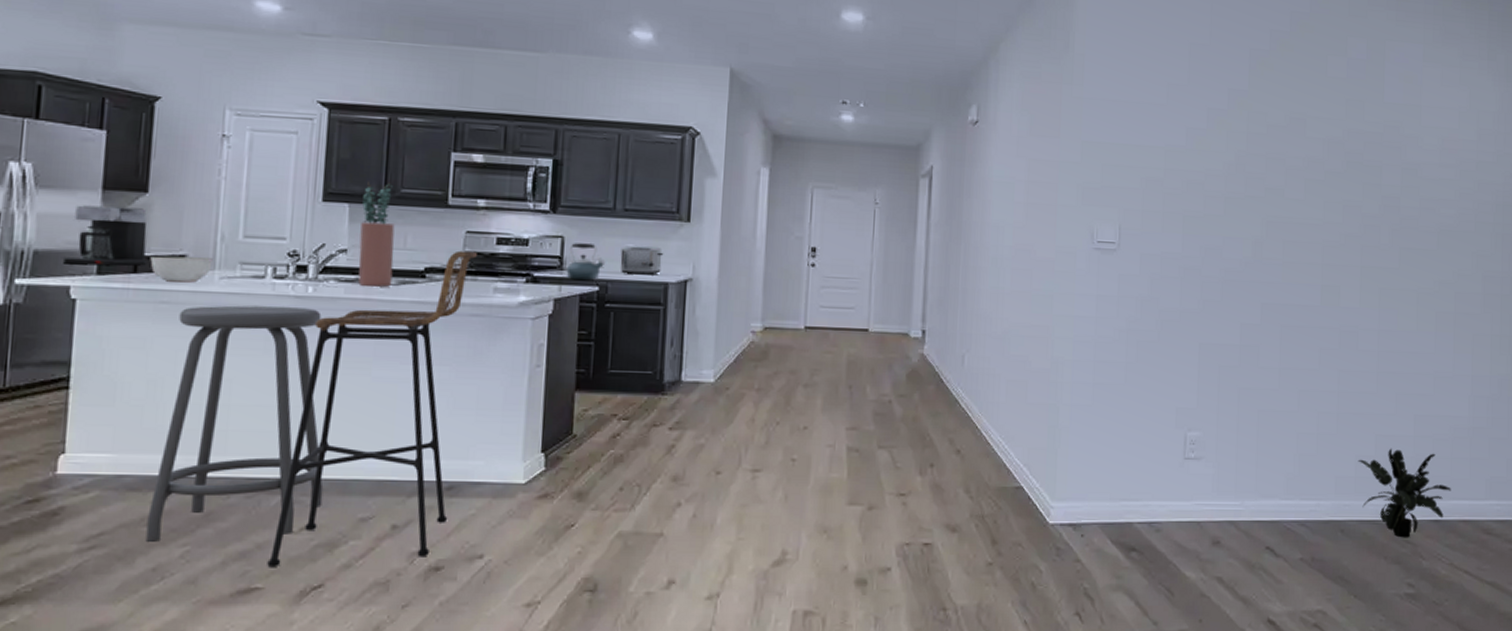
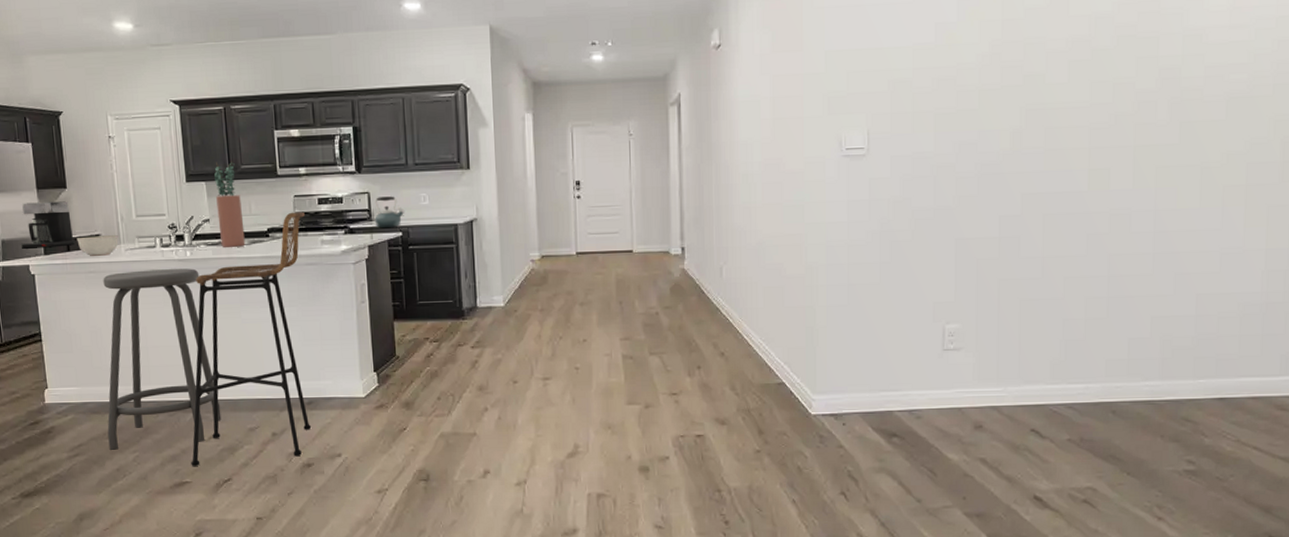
toaster: present [620,246,664,275] -> none [416,194,451,220]
potted plant: present [1357,448,1451,538] -> none [1131,329,1239,417]

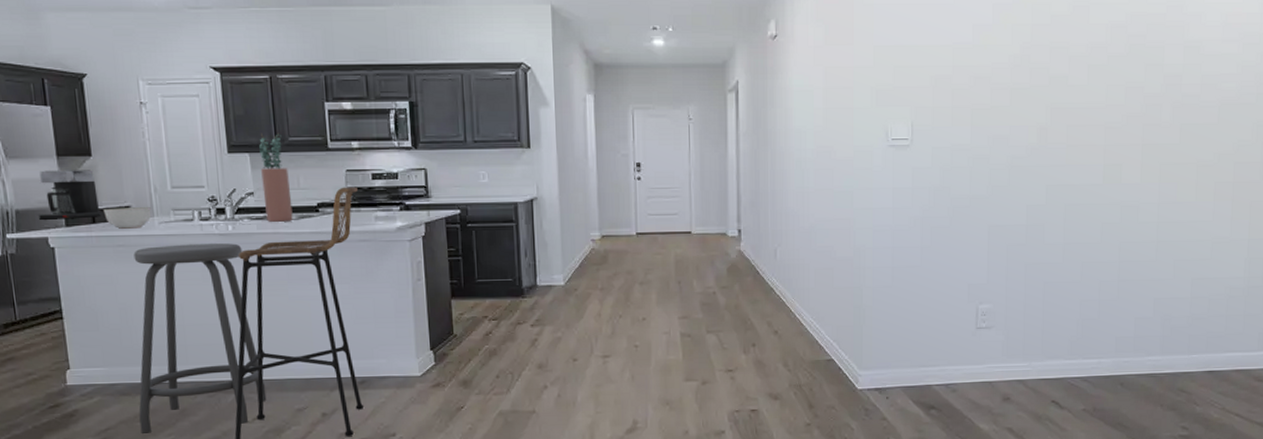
kettle: present [374,196,405,229] -> none [431,173,464,206]

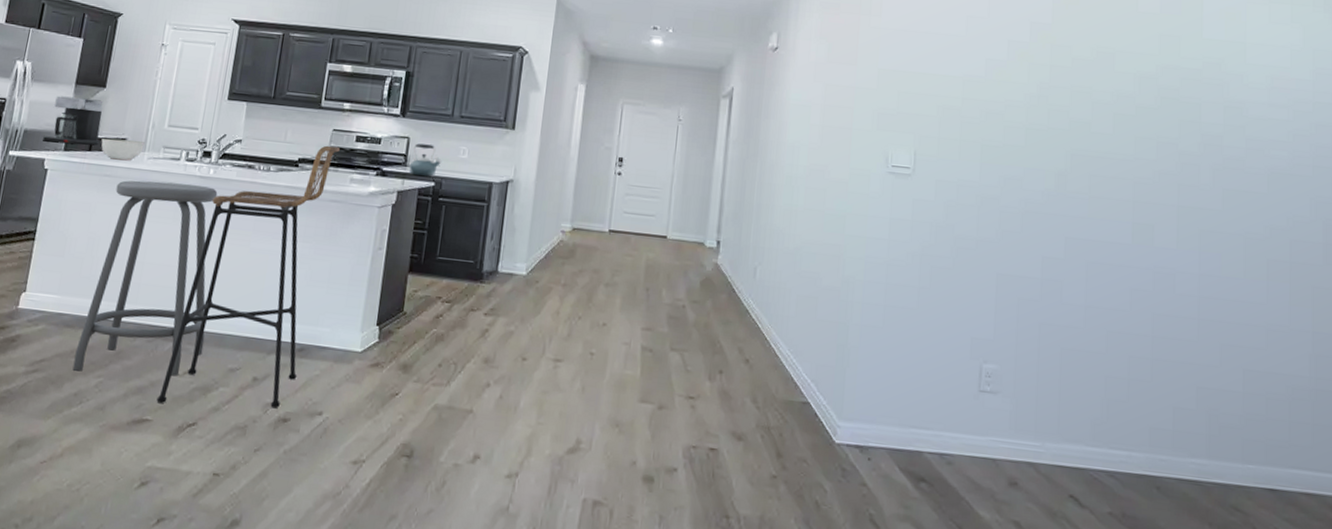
vase: present [259,132,293,223] -> none [247,84,281,173]
kettle: none [431,173,464,206] -> present [409,143,442,177]

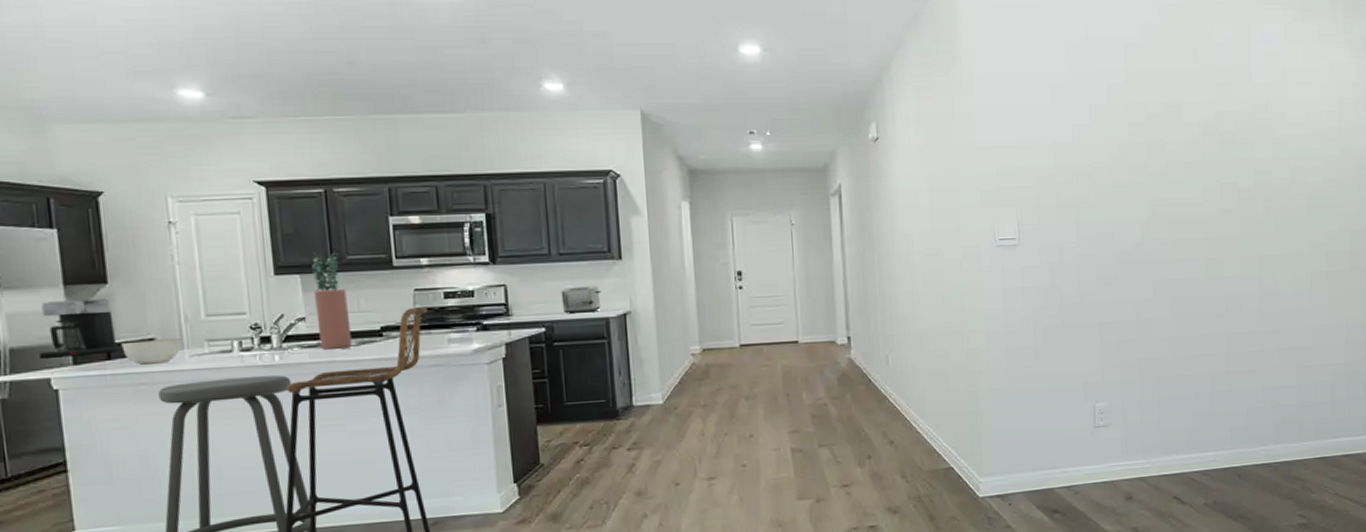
vase: none [247,84,281,173] -> present [312,251,352,351]
kettle: present [409,143,442,177] -> none [512,289,549,324]
toaster: none [453,148,491,175] -> present [561,286,601,314]

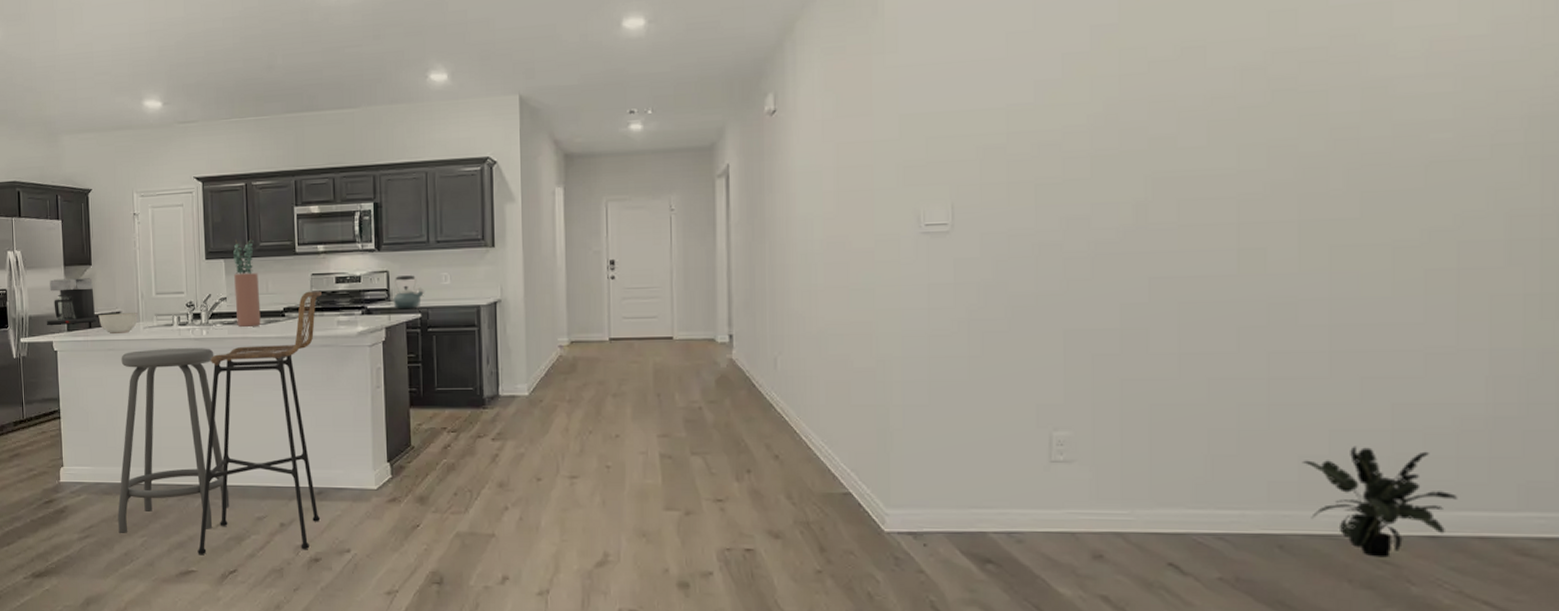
kettle: none [512,289,549,324] -> present [393,275,425,309]
toaster: present [561,286,601,314] -> none [437,273,474,300]
potted plant: none [1249,398,1333,476] -> present [1302,446,1457,558]

